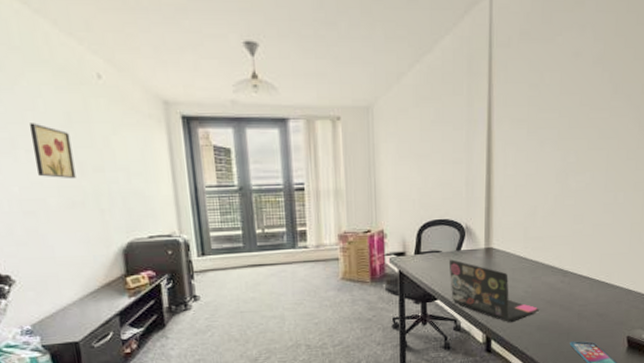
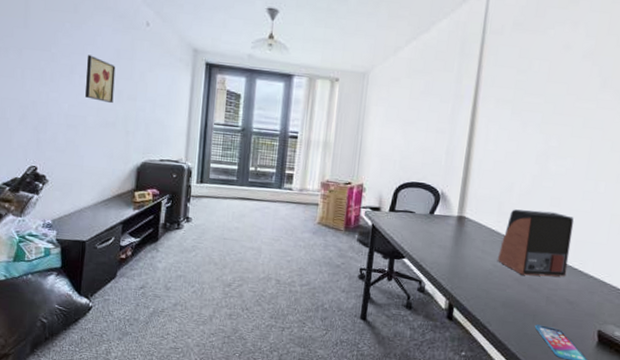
laptop: present [448,259,539,323] -> none [419,221,506,294]
speaker: none [528,229,598,297] -> present [497,209,574,277]

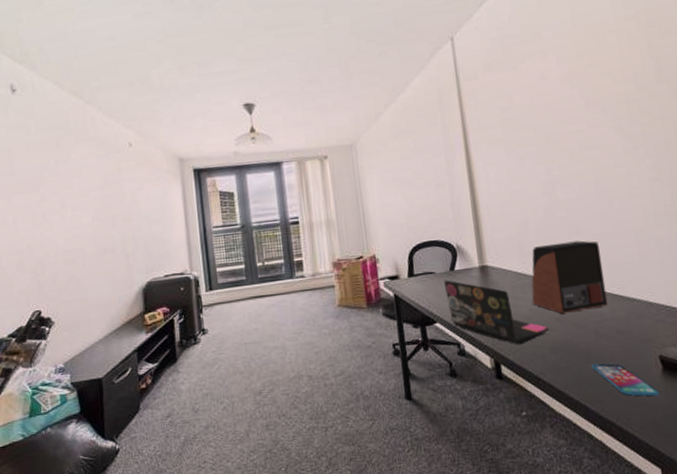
wall art: present [85,55,116,104] -> none [76,186,108,230]
laptop: none [419,221,506,294] -> present [443,280,549,345]

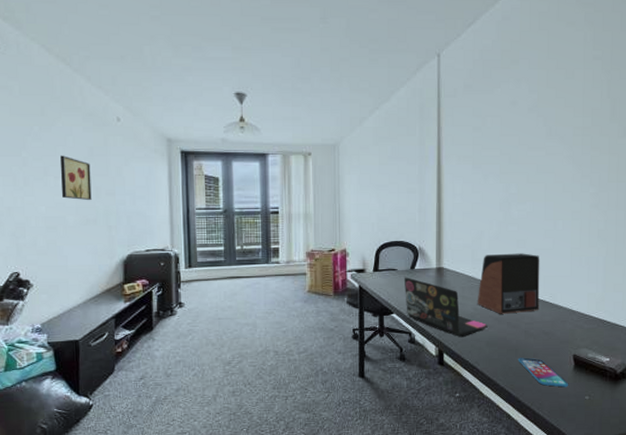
wall art: none [76,186,108,230] -> present [60,155,92,201]

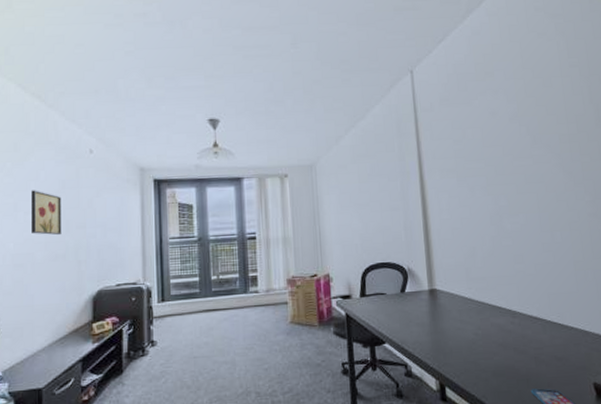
laptop: present [403,277,488,338] -> none [394,301,492,368]
speaker: present [477,253,540,314] -> none [477,269,548,339]

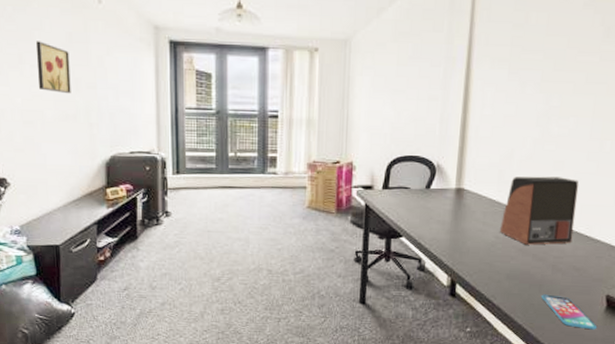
speaker: none [477,269,548,339] -> present [499,176,579,245]

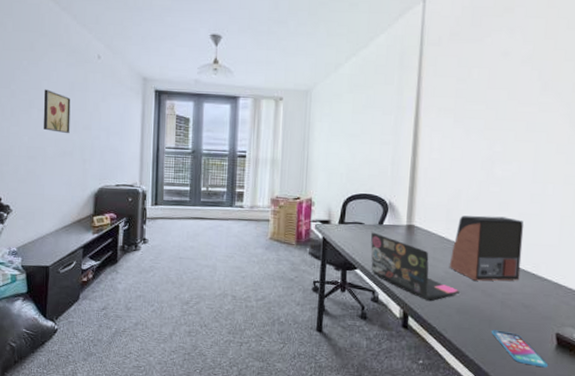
laptop: none [416,197,510,268] -> present [370,232,460,302]

